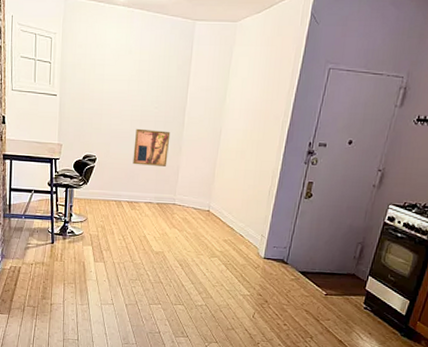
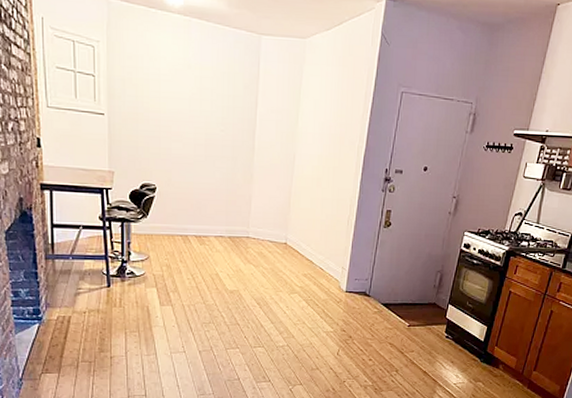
wall art: present [133,128,171,166] -> none [199,153,240,196]

